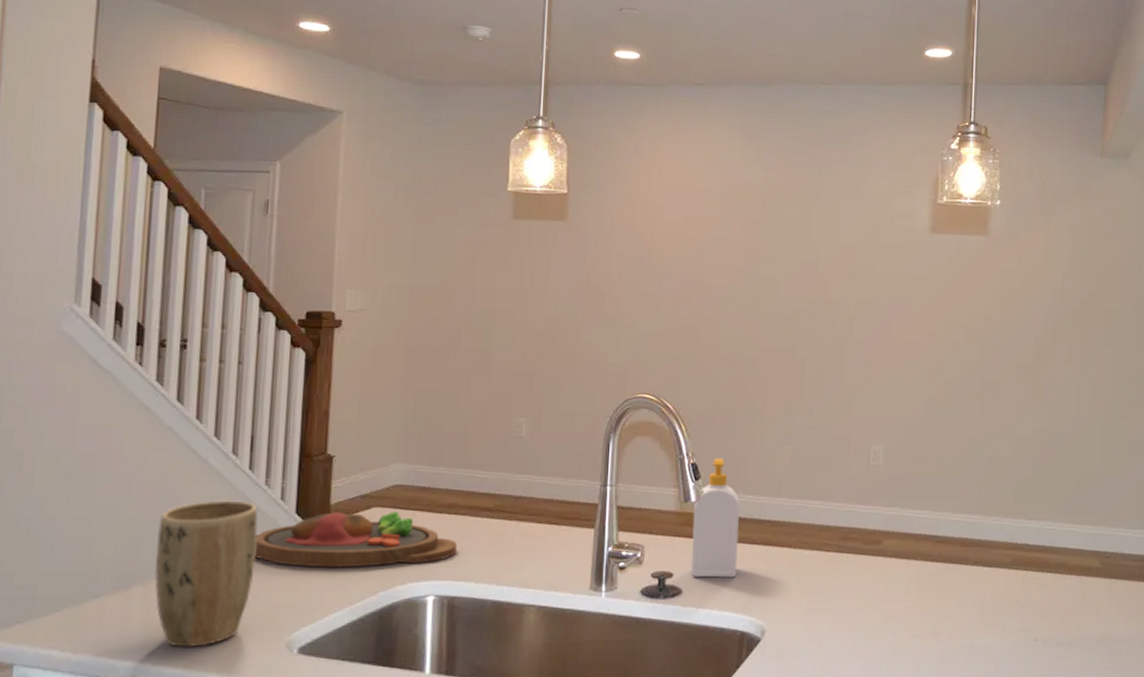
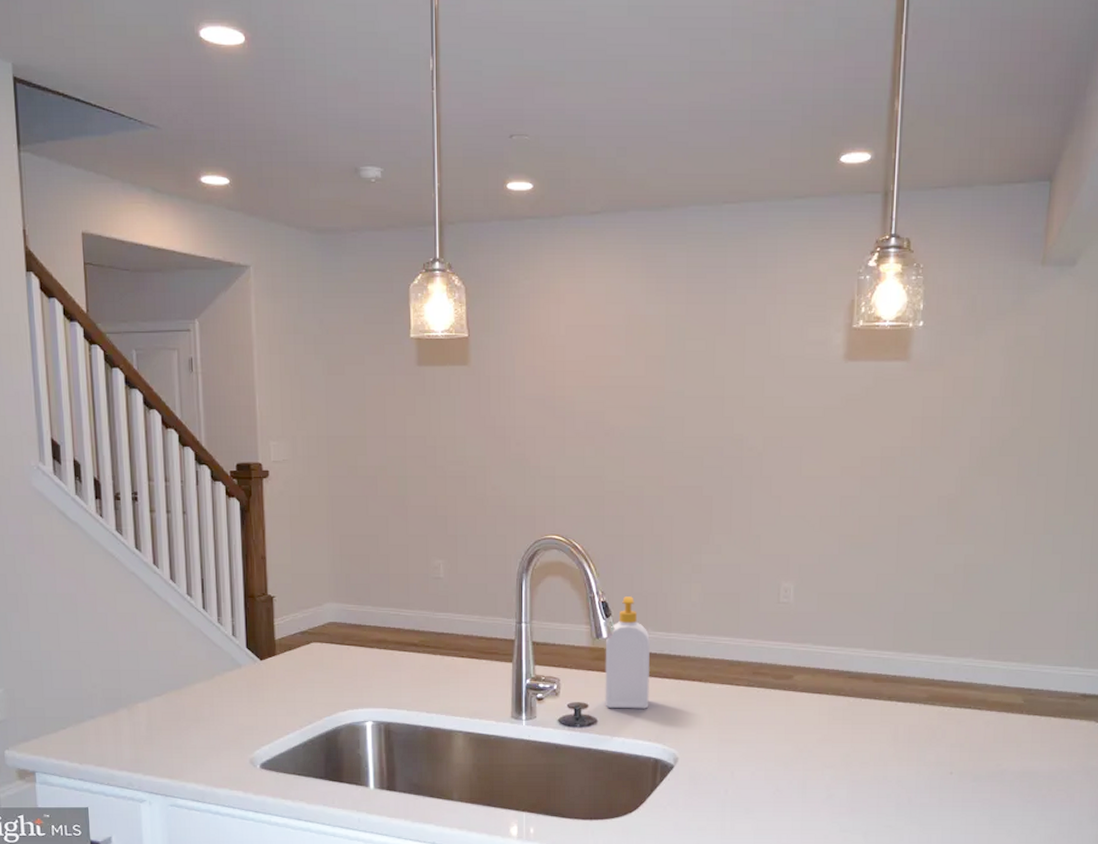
plant pot: present [154,500,258,648] -> none [133,636,217,762]
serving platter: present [254,511,458,568] -> none [215,646,389,695]

